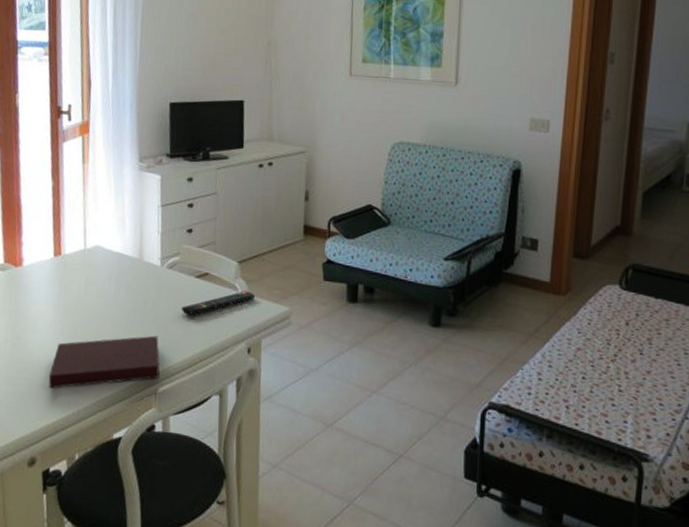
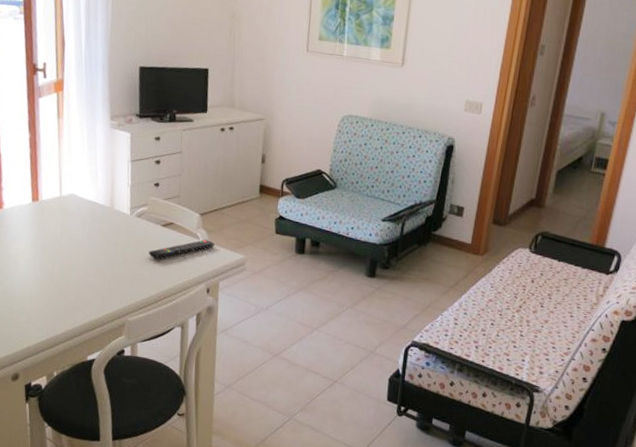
notebook: present [48,335,160,389] -> none [29,274,129,317]

